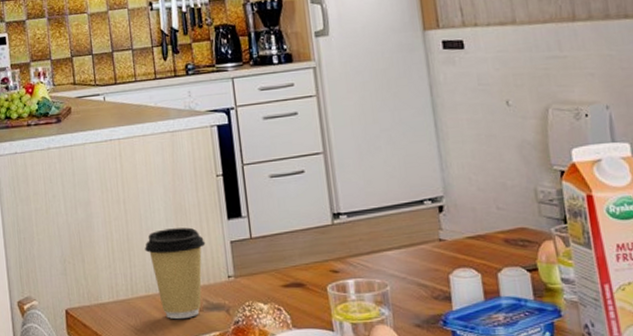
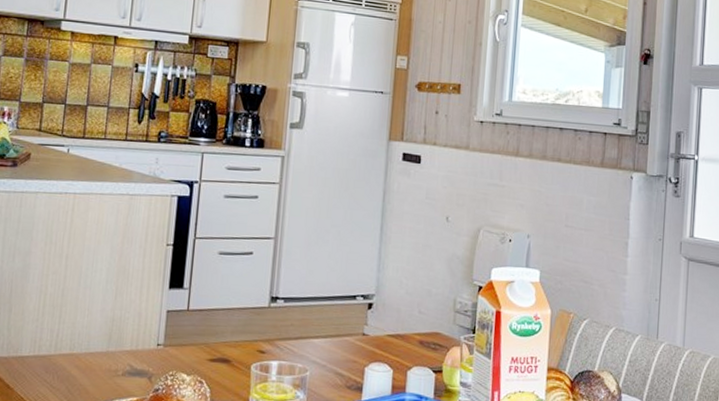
coffee cup: present [145,227,206,319] -> none [78,289,142,381]

